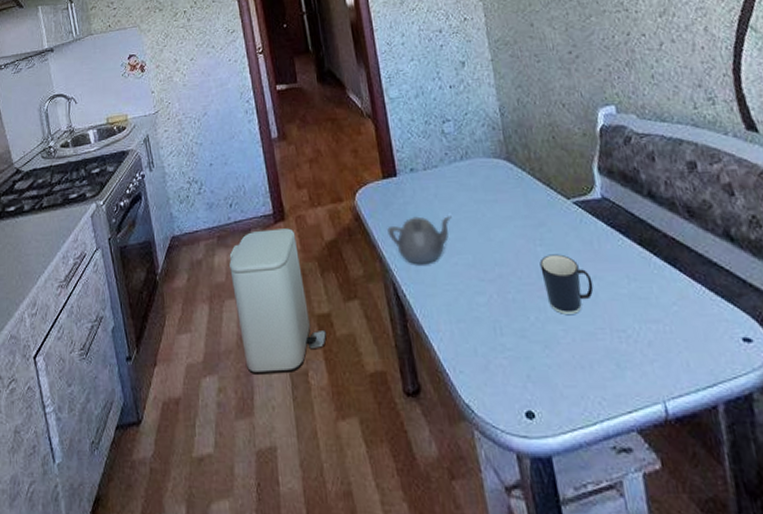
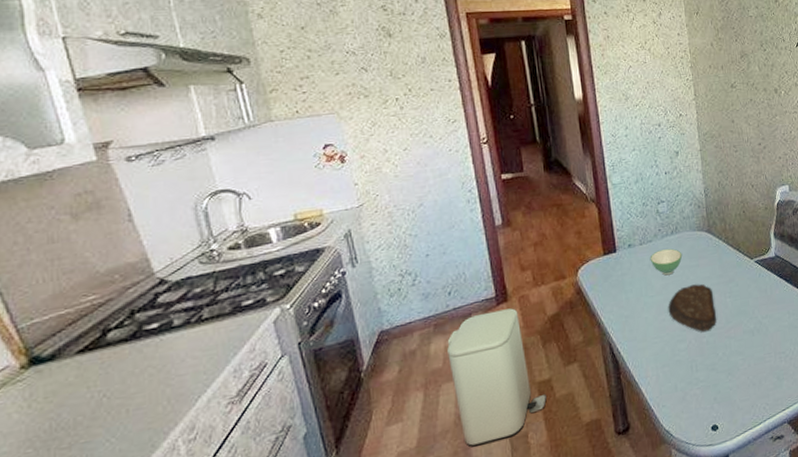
teapot: present [386,216,452,265] -> none [605,281,662,326]
bowl: none [436,177,476,210] -> present [650,248,683,276]
bread loaf: none [460,223,524,285] -> present [668,283,716,332]
mug: present [539,254,594,316] -> none [728,302,765,348]

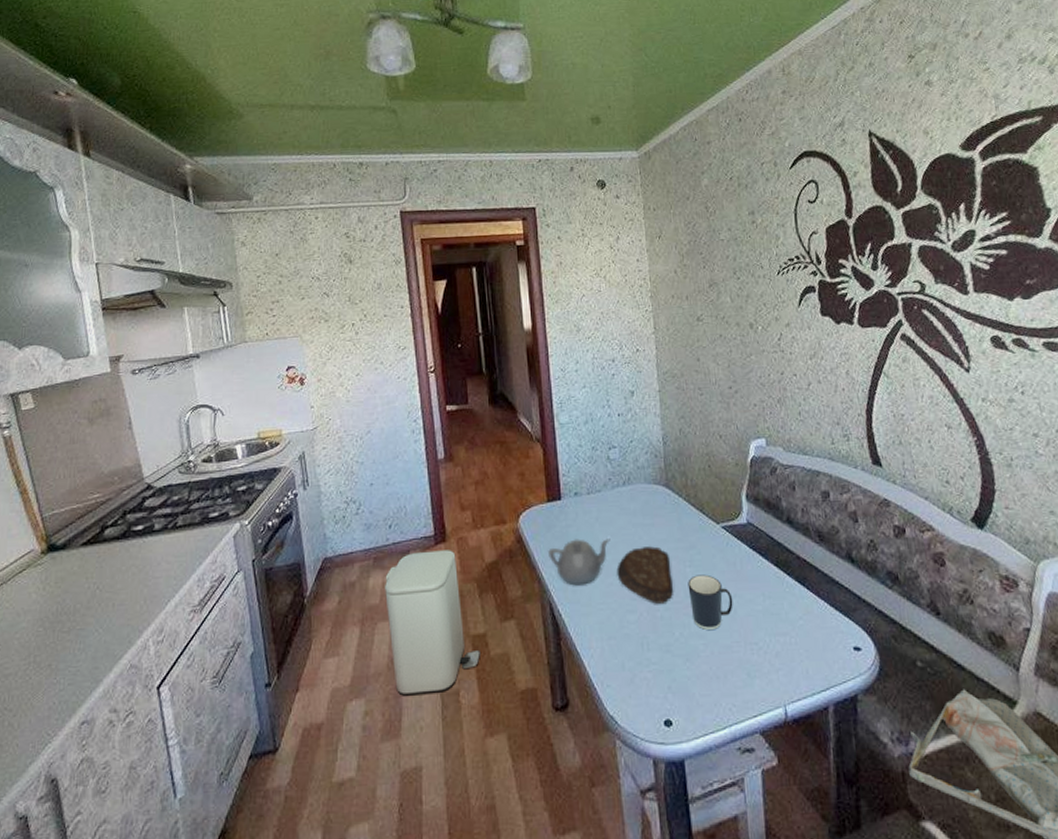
teapot: none [605,281,662,326] -> present [547,538,611,586]
bowl: present [650,248,683,276] -> none [598,502,635,533]
mug: none [728,302,765,348] -> present [688,574,733,631]

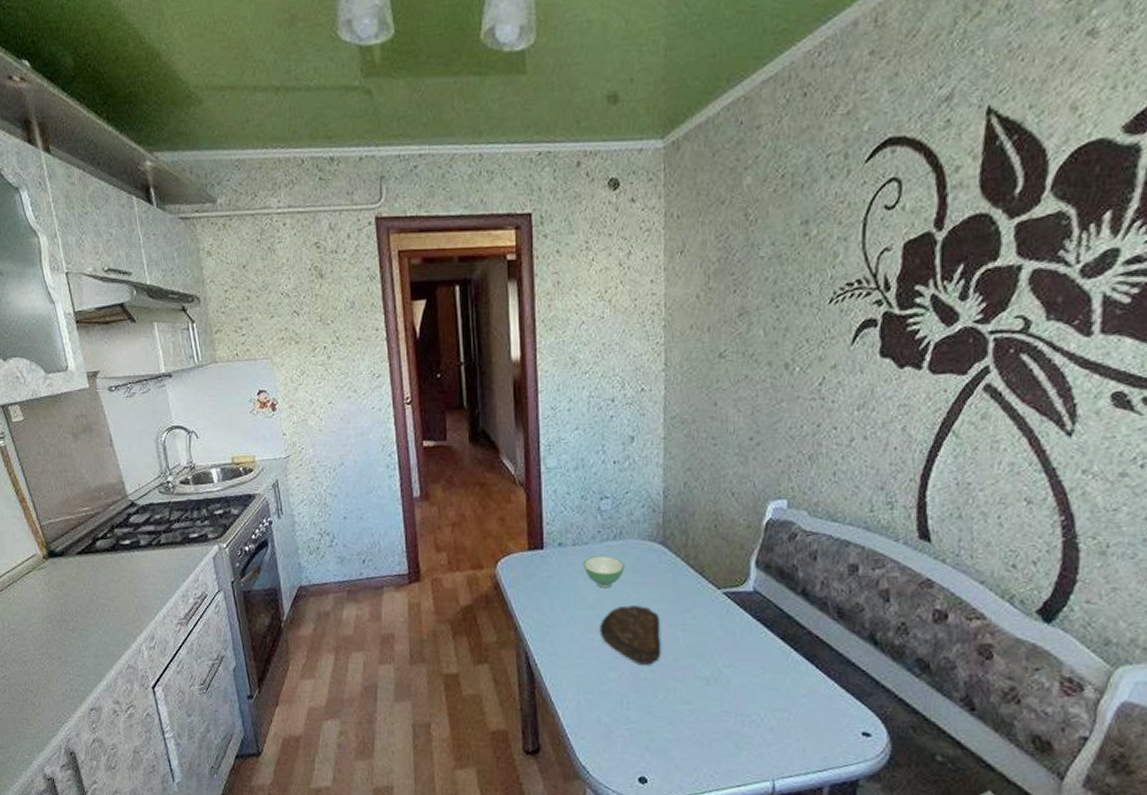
pedal bin: present [385,550,480,698] -> none [359,588,452,725]
teapot: present [547,538,611,586] -> none [525,591,595,638]
bowl: none [598,502,635,533] -> present [583,556,625,588]
mug: present [688,574,733,631] -> none [677,640,727,698]

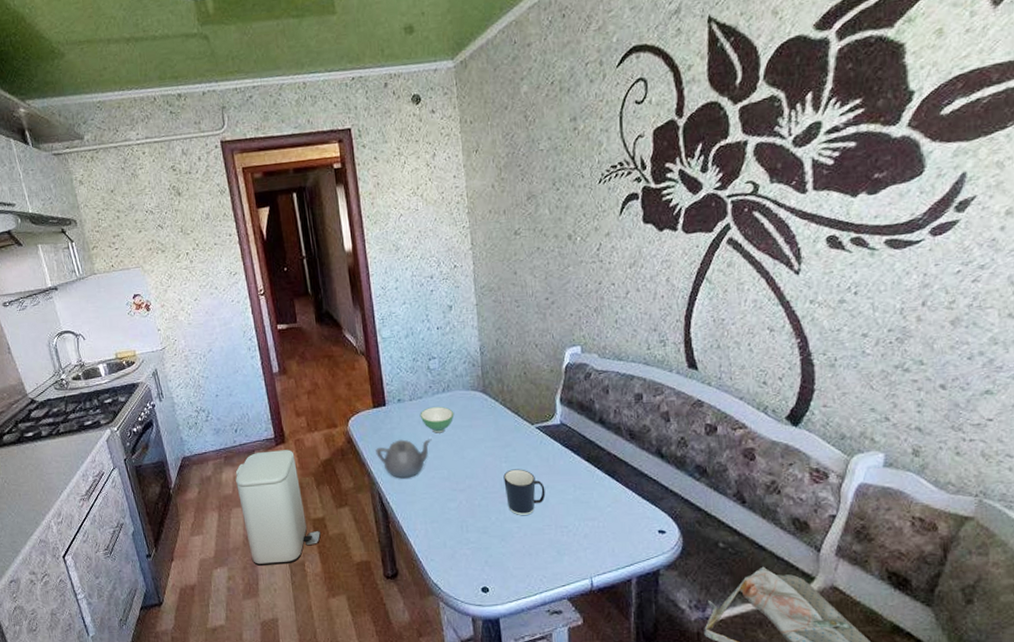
pedal bin: none [359,588,452,725] -> present [235,450,321,567]
teapot: none [525,591,595,638] -> present [374,439,432,479]
bread loaf: present [599,604,660,665] -> none [438,444,490,494]
mug: none [677,640,727,698] -> present [503,469,546,516]

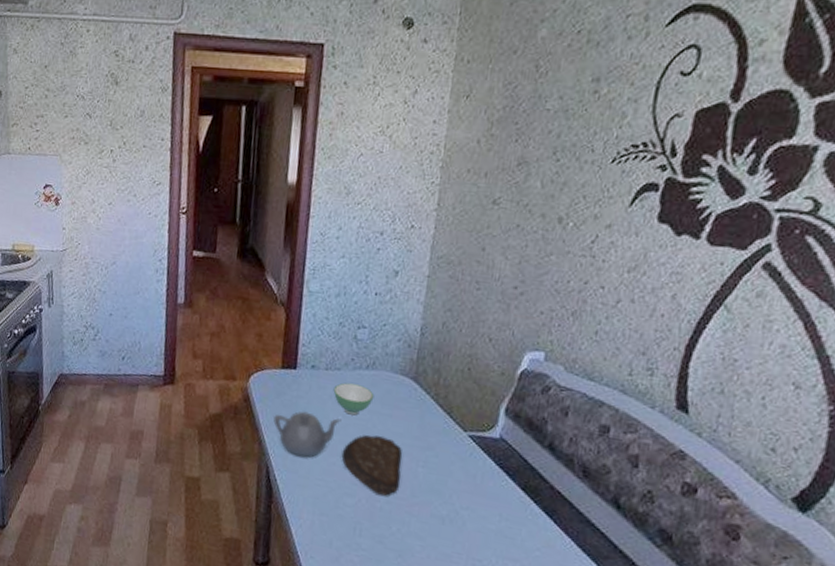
pedal bin: present [235,450,321,567] -> none [110,387,192,521]
bread loaf: none [438,444,490,494] -> present [341,435,402,496]
mug: present [503,469,546,516] -> none [414,477,464,536]

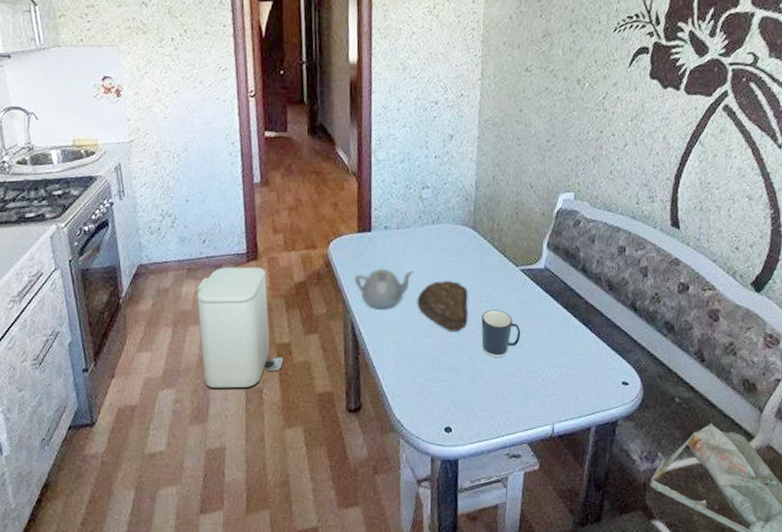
pedal bin: none [110,387,192,521] -> present [197,266,284,391]
bowl: present [333,382,375,416] -> none [405,238,441,266]
mug: none [414,477,464,536] -> present [481,310,521,358]

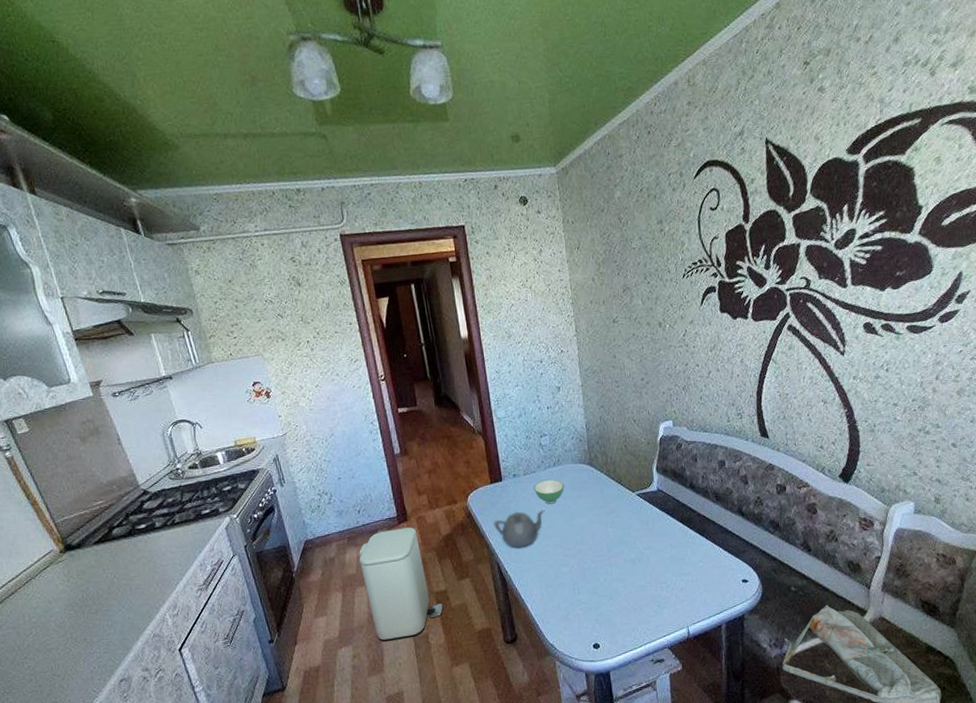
bowl: none [405,238,441,266] -> present [533,479,565,505]
bread loaf: present [417,280,468,331] -> none [551,513,598,558]
mug: present [481,310,521,358] -> none [609,533,647,576]

